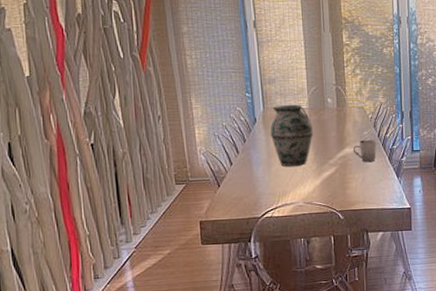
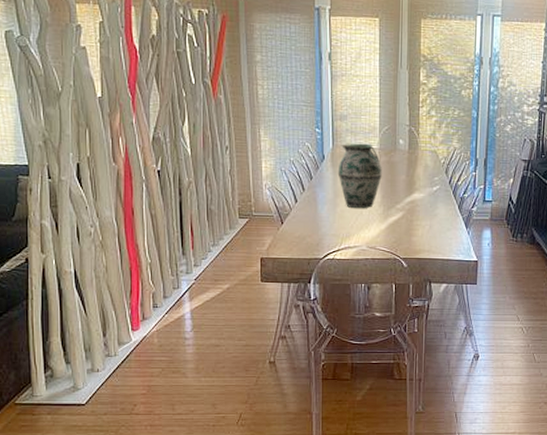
cup: present [352,139,377,163] -> none [421,185,448,210]

